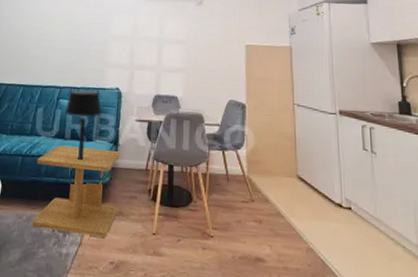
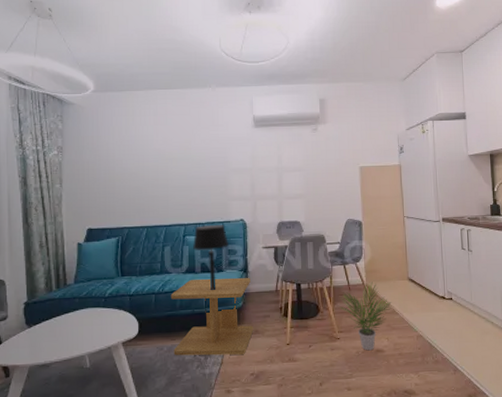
potted plant: none [215,174,277,258] -> present [339,282,392,351]

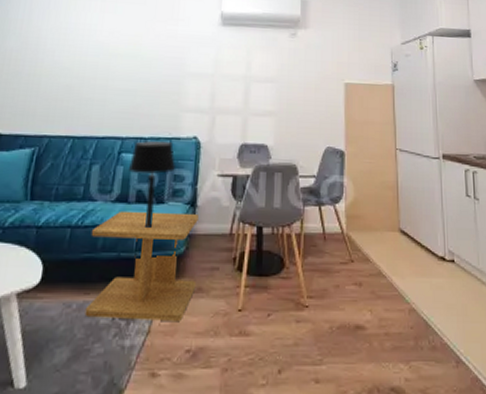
potted plant: present [339,282,392,351] -> none [310,231,378,327]

